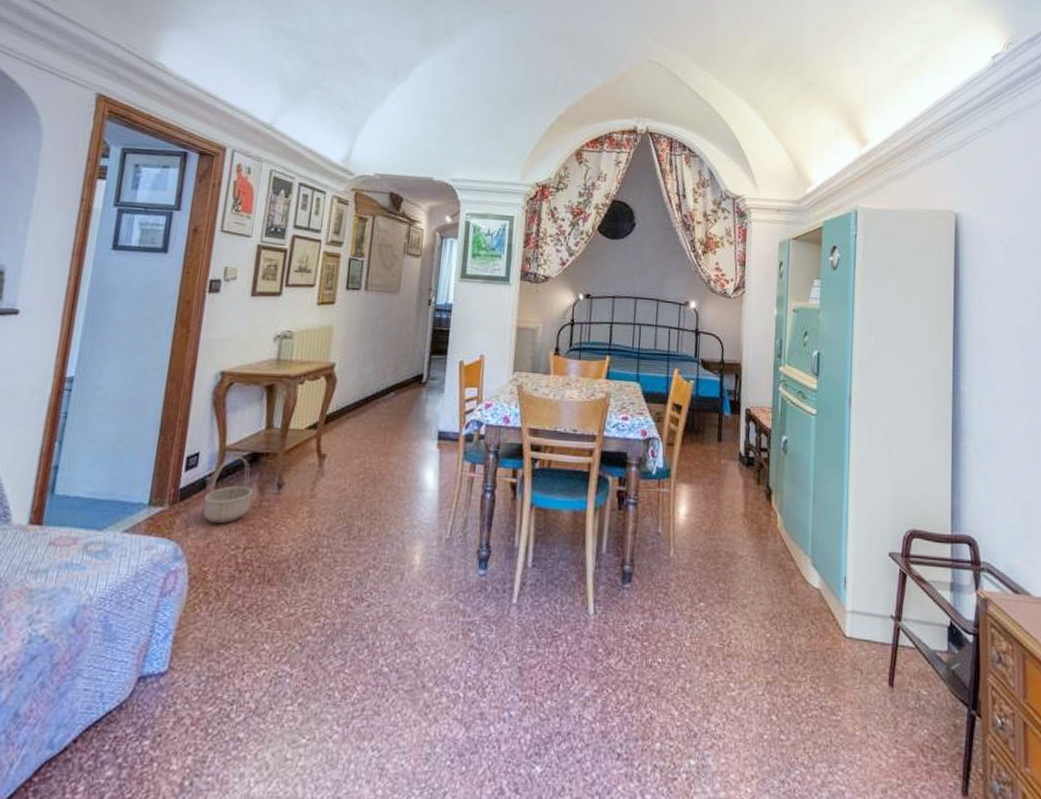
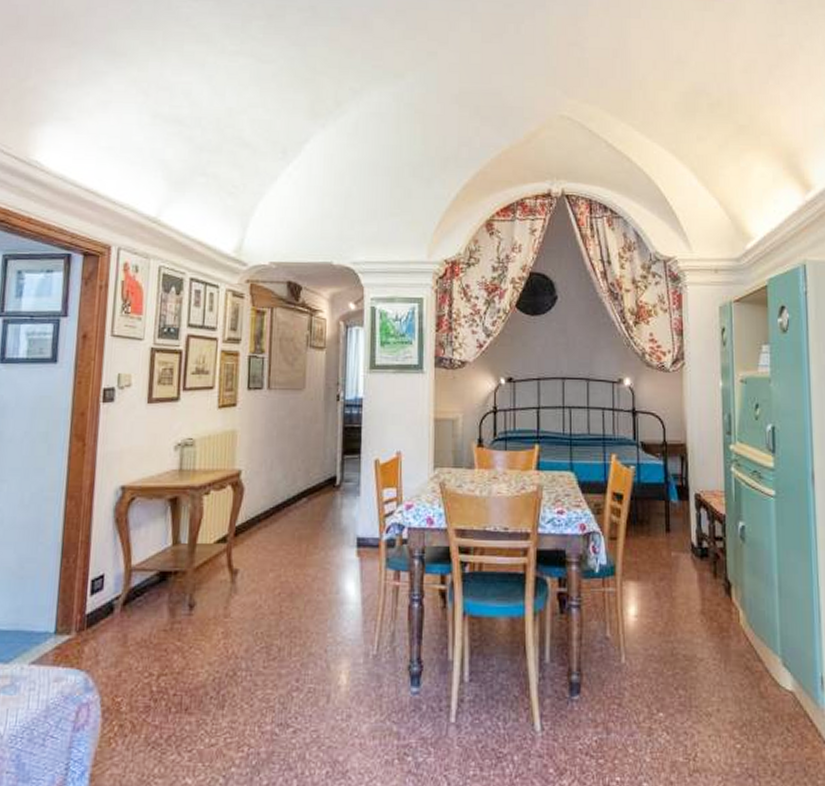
basket: present [203,455,253,524] -> none [111,576,163,650]

